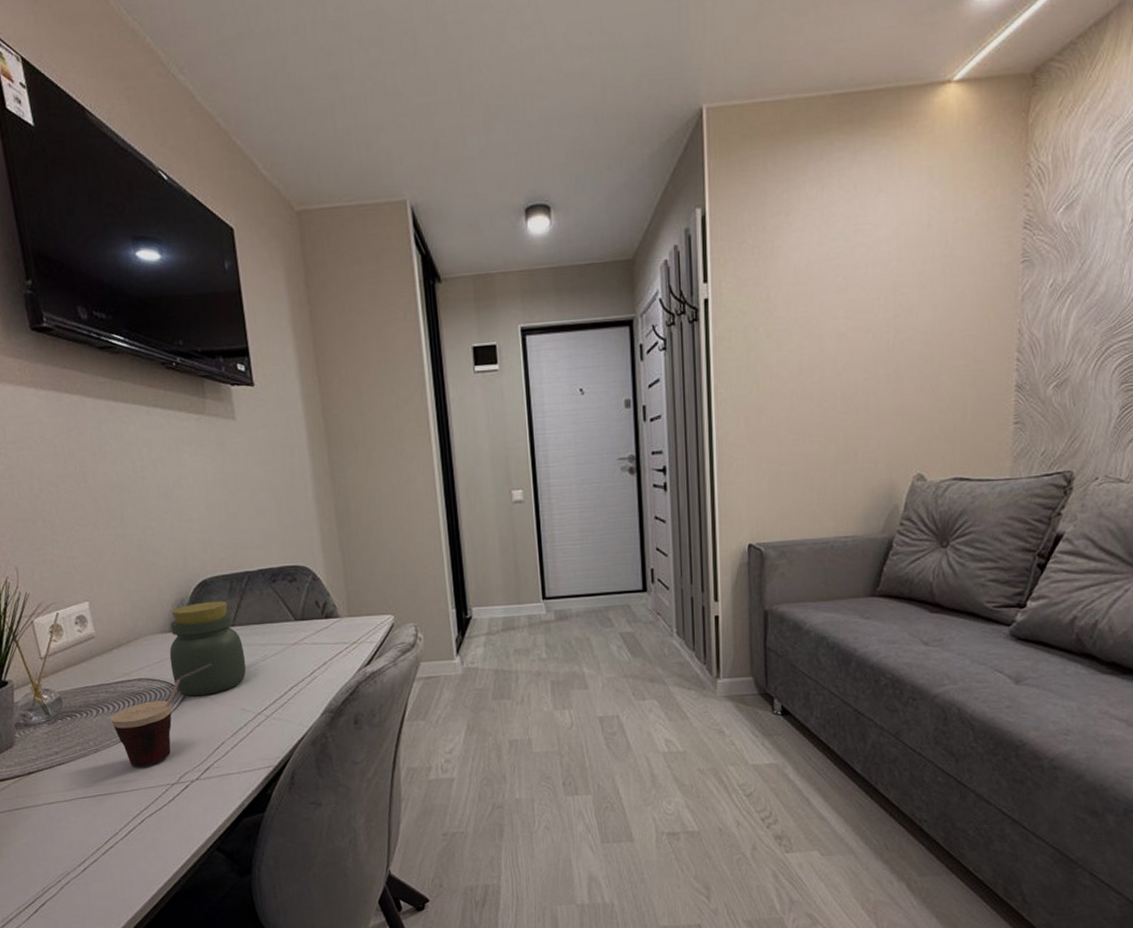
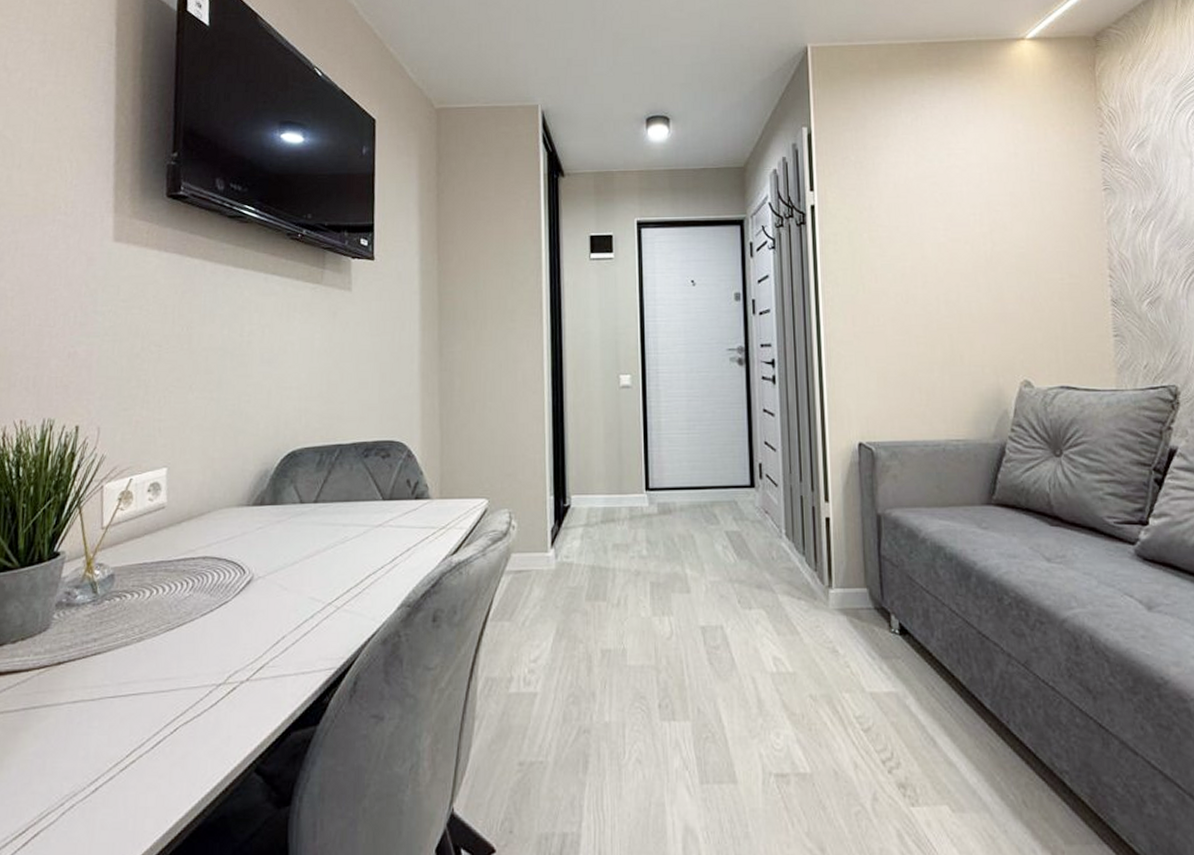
cup: present [110,663,213,767] -> none [163,543,287,661]
jar: present [169,601,247,696] -> none [241,474,324,579]

